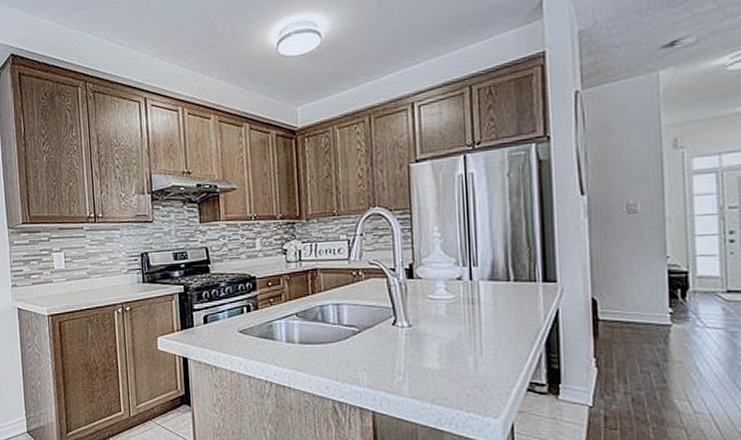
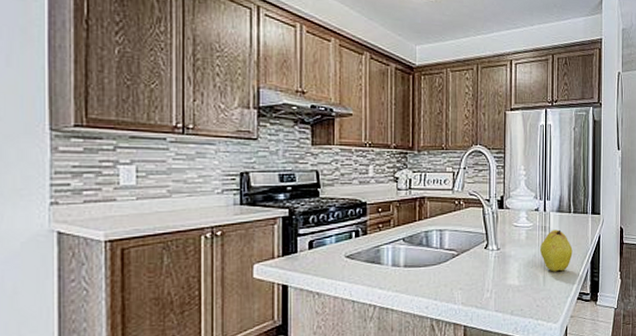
fruit: none [466,302,516,355] -> present [539,229,573,272]

